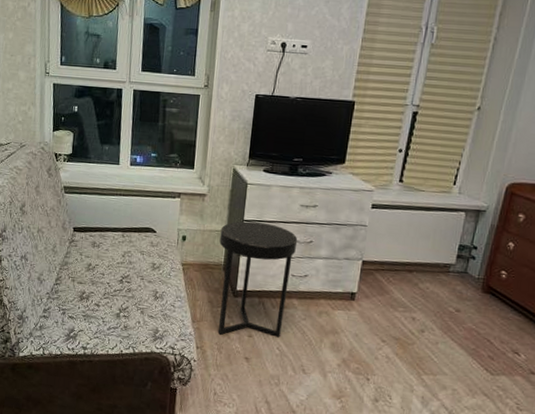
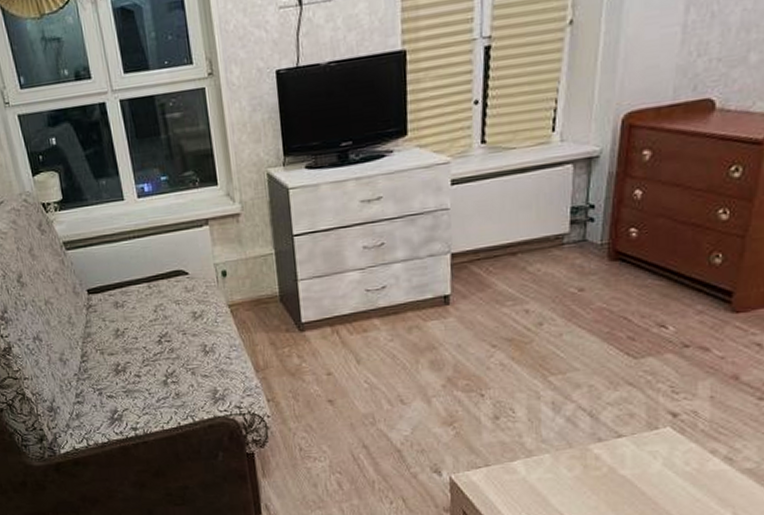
side table: present [217,221,298,338] -> none [267,233,366,380]

